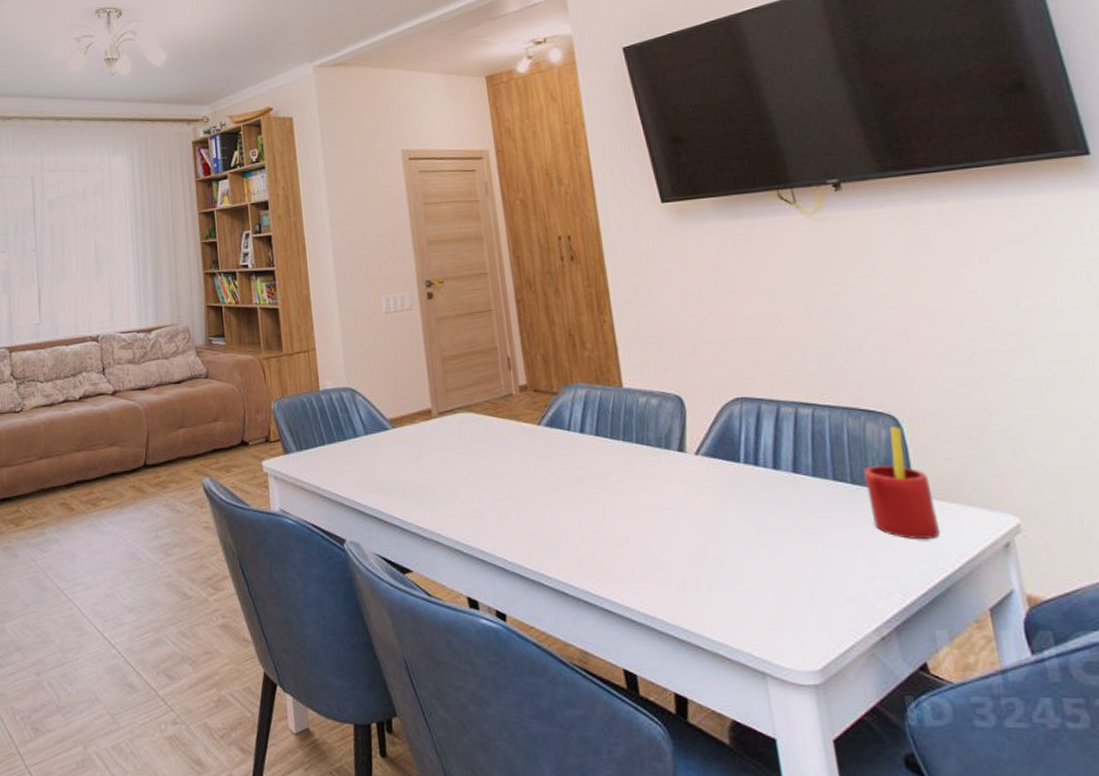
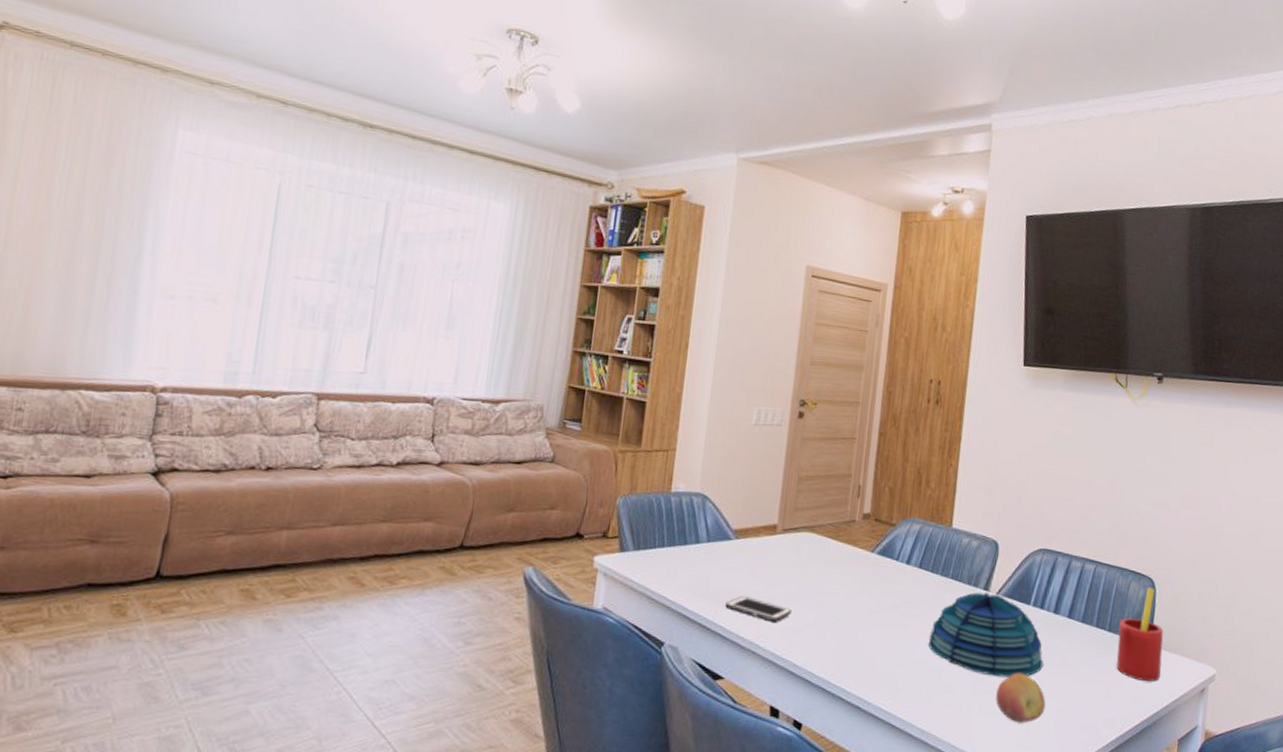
cell phone: none [397,484,467,509] -> present [725,595,792,622]
decorative bowl: none [627,455,776,548] -> present [929,592,1043,677]
fruit: none [724,541,793,600] -> present [996,672,1046,723]

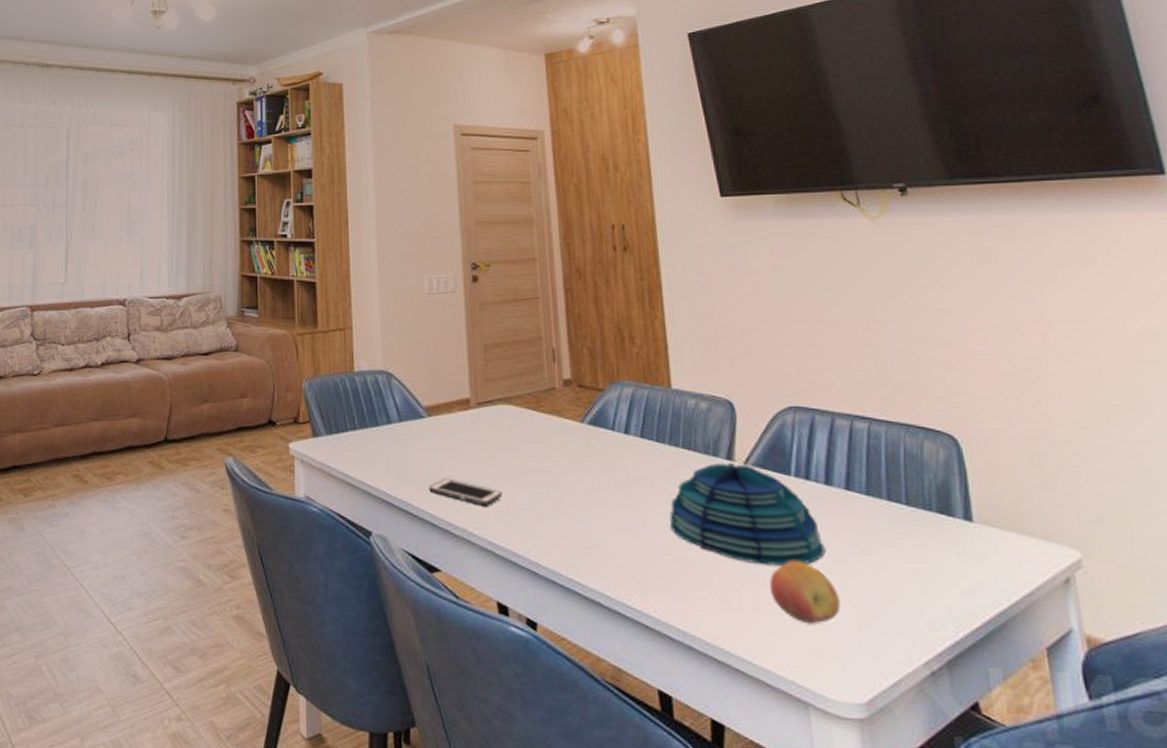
straw: present [1116,587,1163,681] -> none [919,447,997,569]

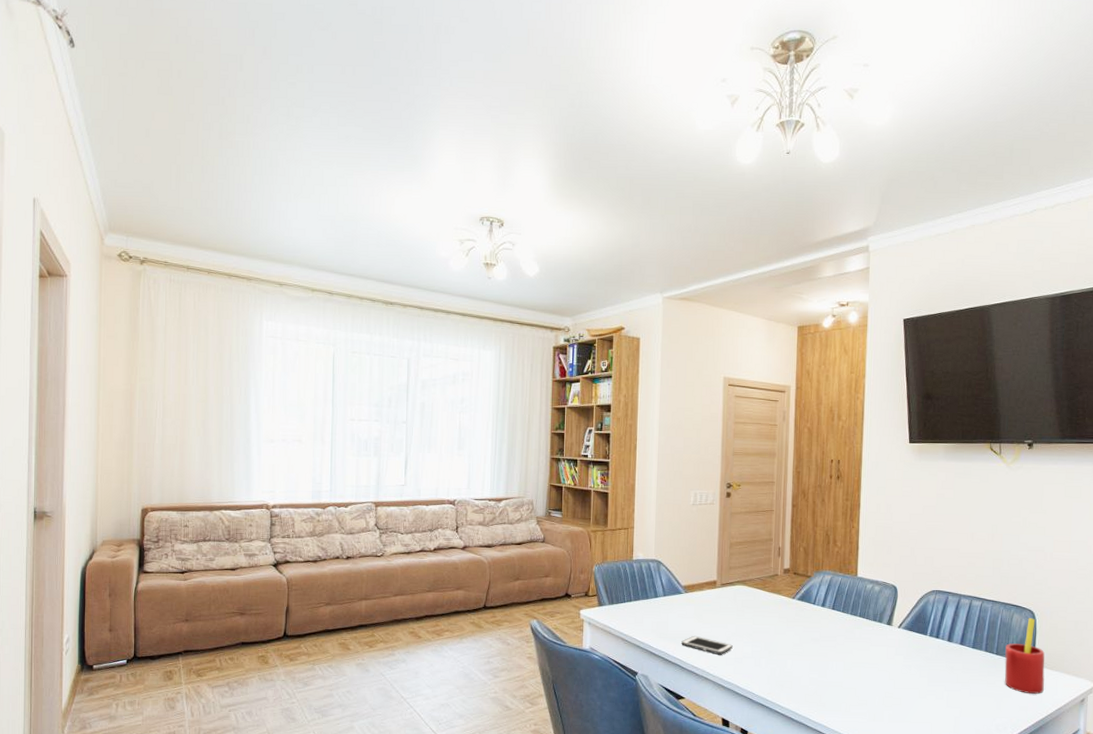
decorative bowl: present [670,463,826,566] -> none [844,627,941,693]
fruit: present [769,560,841,624] -> none [903,689,945,729]
straw: none [919,447,997,569] -> present [1004,618,1045,694]

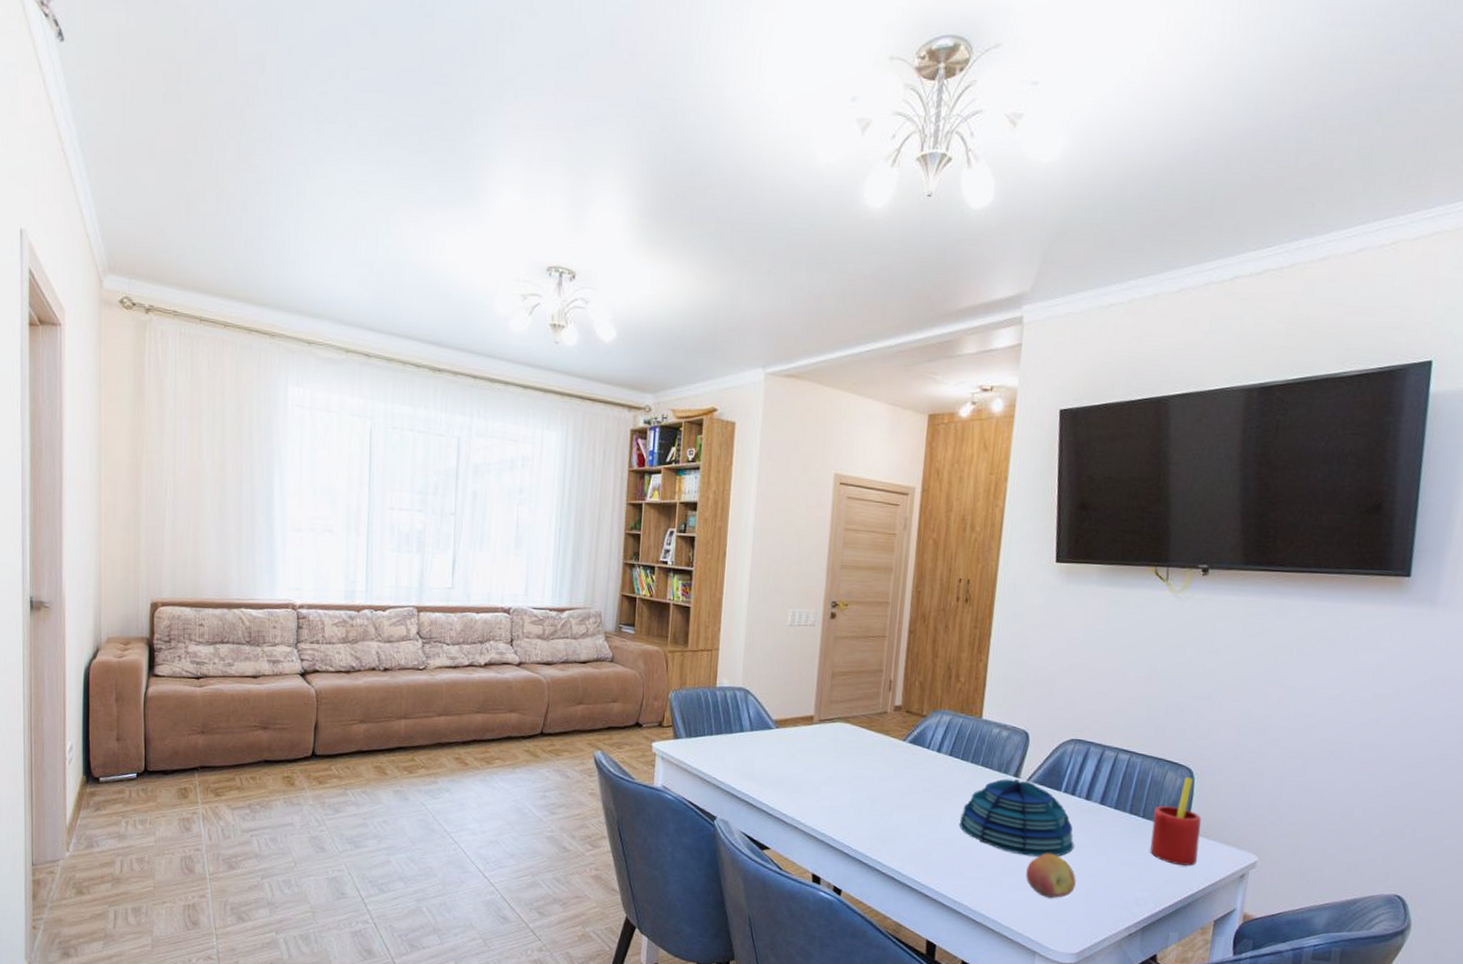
cell phone: present [681,635,733,655] -> none [769,778,829,802]
decorative bowl: none [844,627,941,693] -> present [960,779,1074,857]
fruit: none [903,689,945,729] -> present [1026,853,1076,899]

